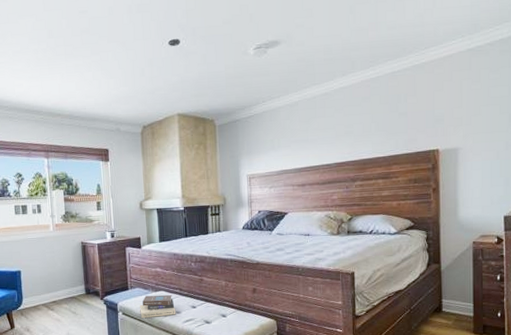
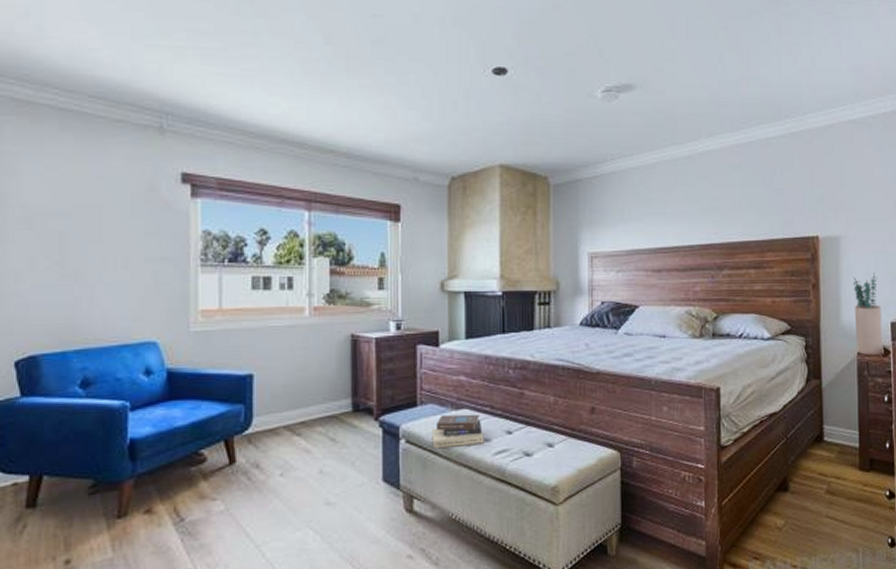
vase: none [470,176,497,244] -> present [854,273,884,356]

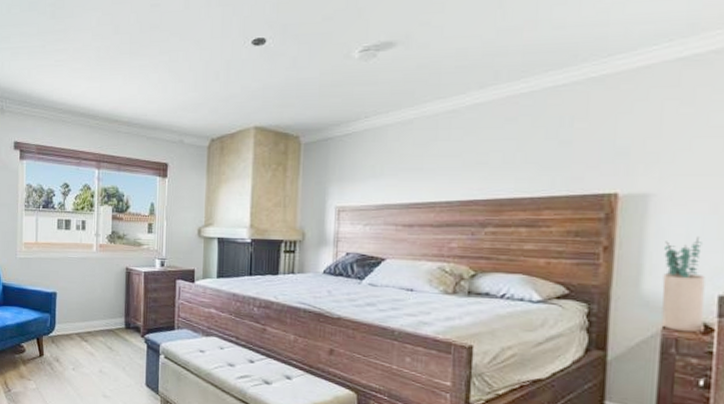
books: present [432,414,484,449] -> none [185,339,229,368]

